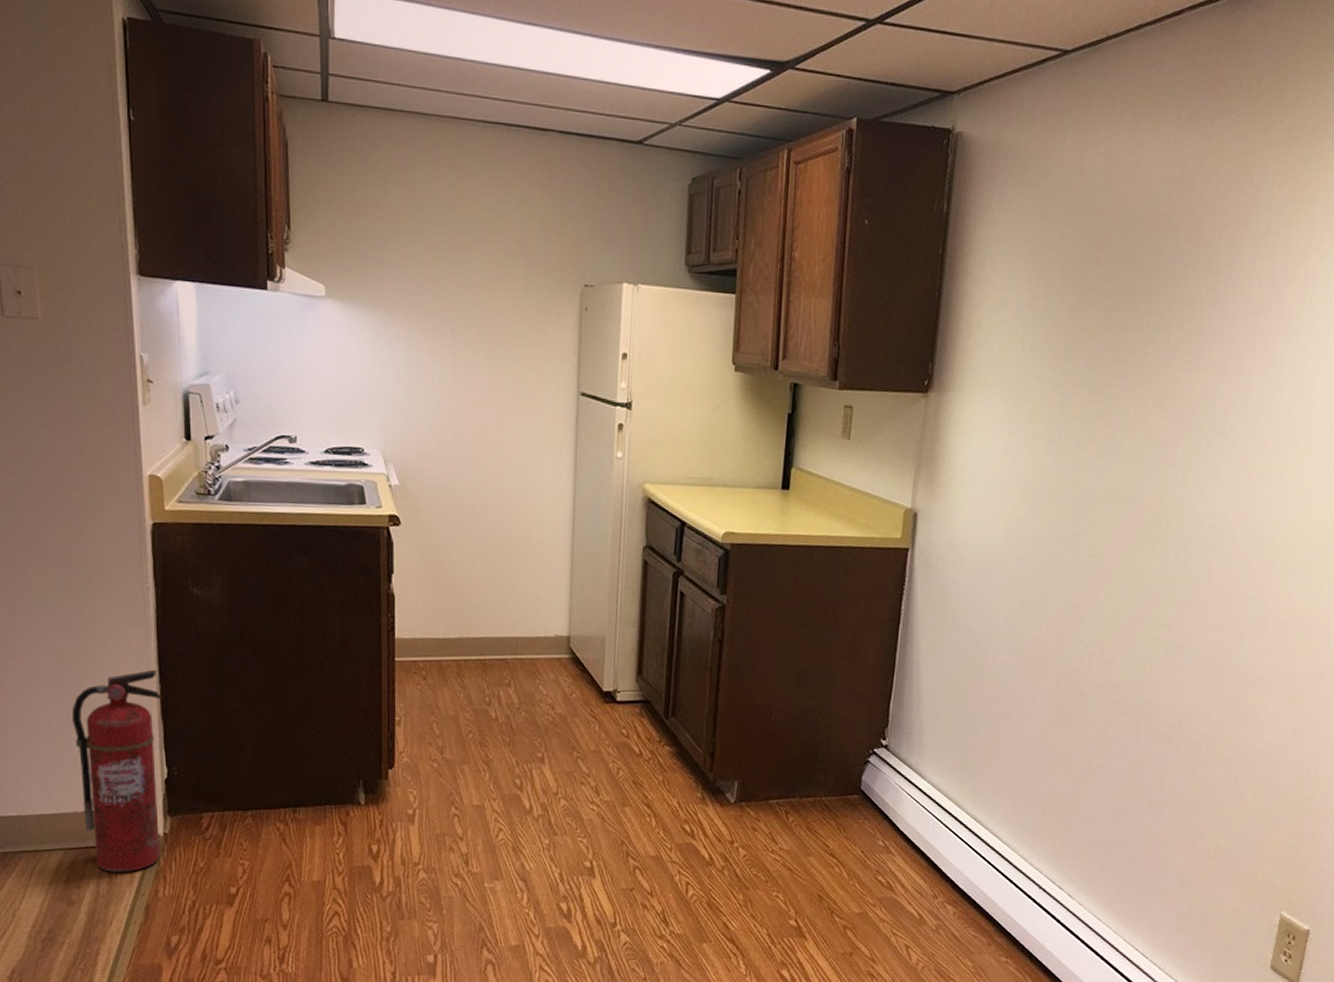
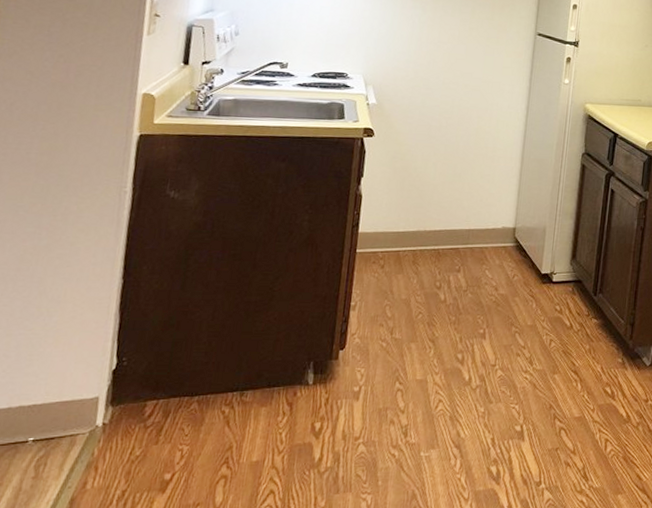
fire extinguisher: present [71,669,162,873] -> none [17,266,123,467]

